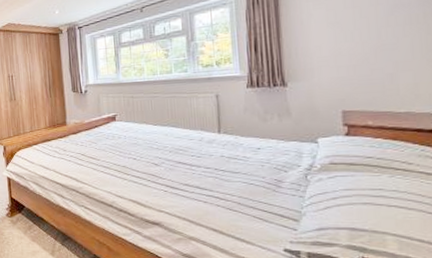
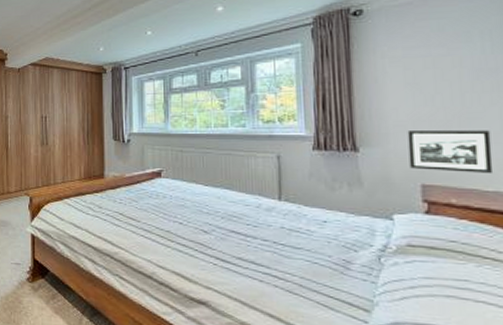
picture frame: none [330,59,406,98] -> present [407,130,494,174]

